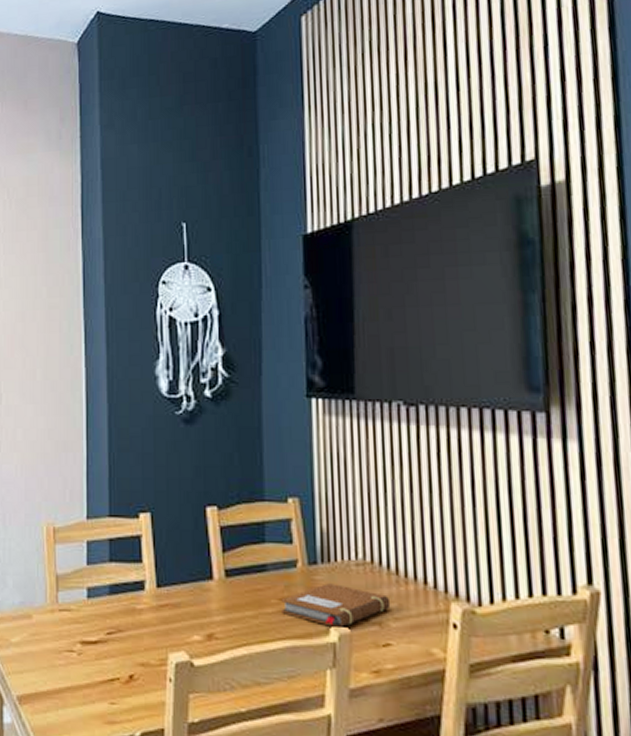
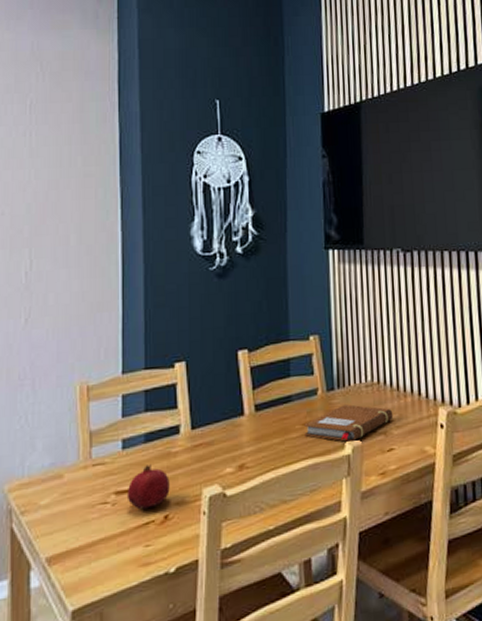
fruit: none [92,618,135,665] -> present [126,464,170,510]

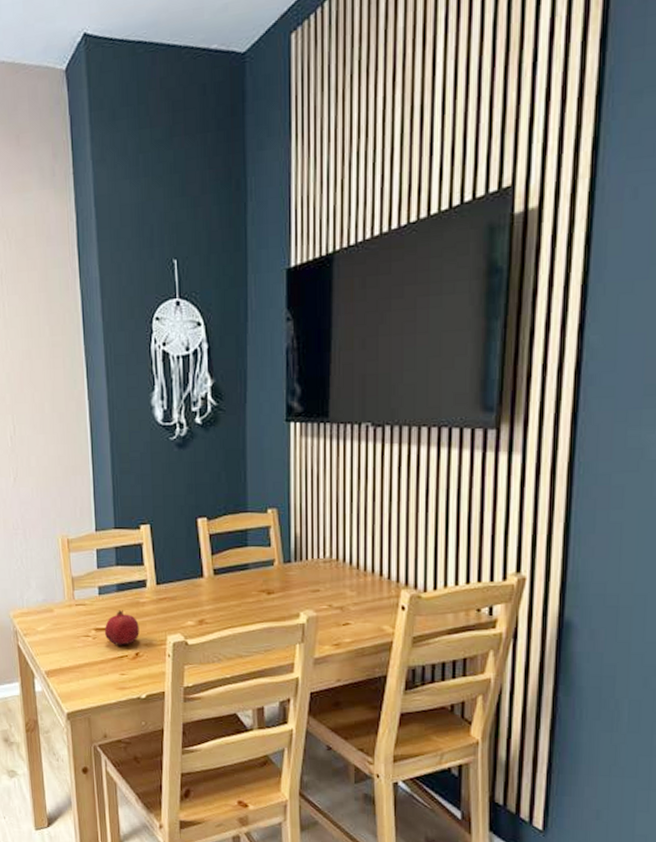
notebook: present [304,404,394,443] -> none [260,578,351,613]

